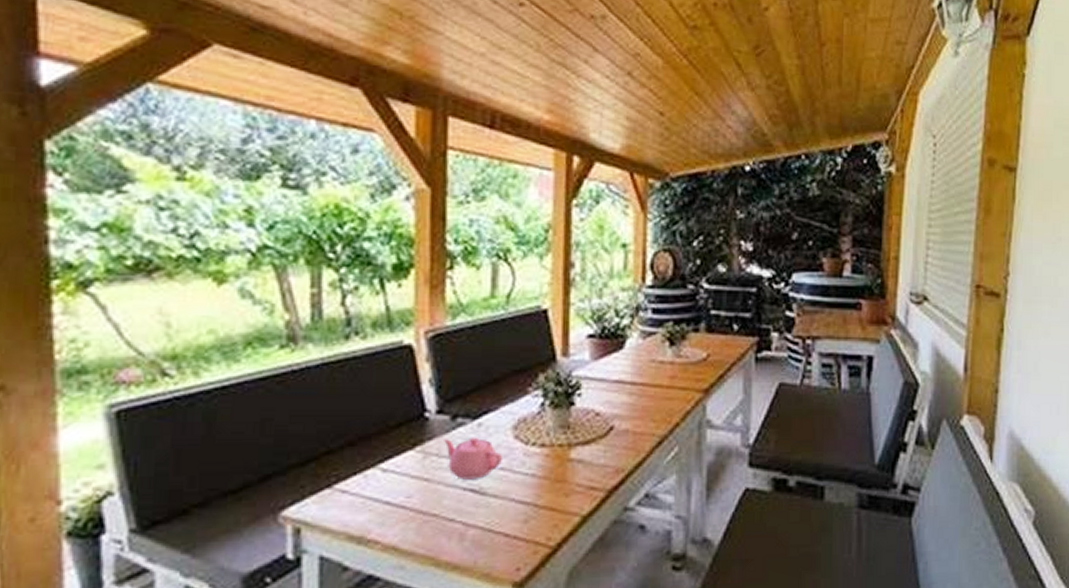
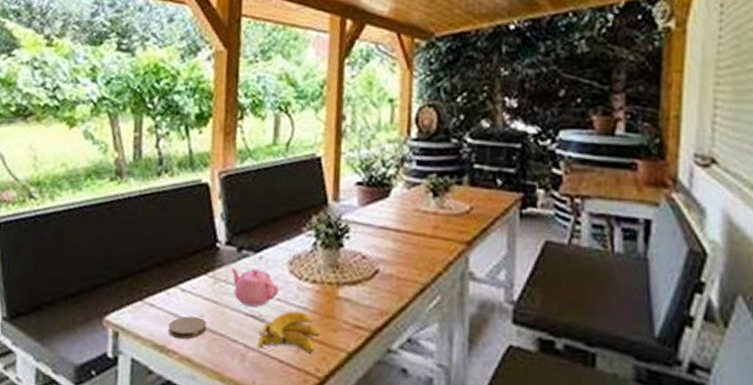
coaster: none [367,498,416,526] -> present [168,316,207,340]
banana: none [479,480,551,525] -> present [257,311,321,354]

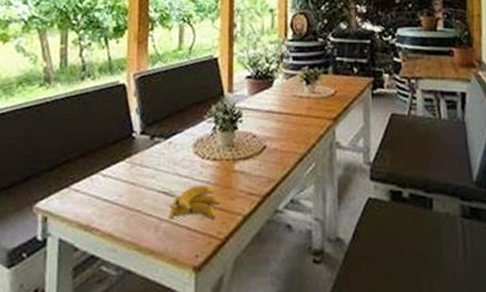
coaster: present [168,316,207,340] -> none [91,197,126,218]
teapot: present [230,267,279,307] -> none [144,152,186,184]

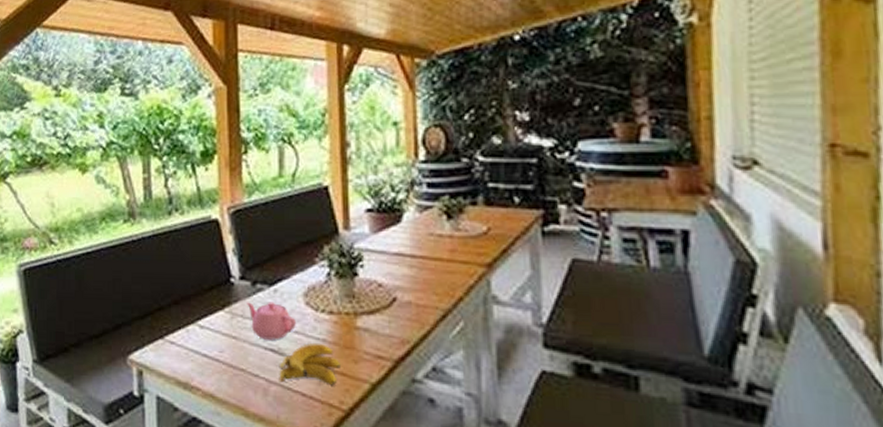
teapot: none [144,152,186,184] -> present [245,302,296,340]

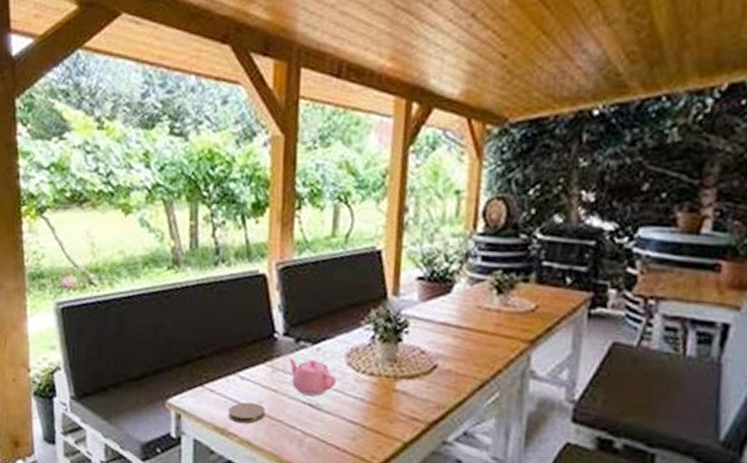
coaster: none [190,352,228,376] -> present [228,402,266,424]
banana: present [279,344,342,386] -> none [314,401,377,442]

